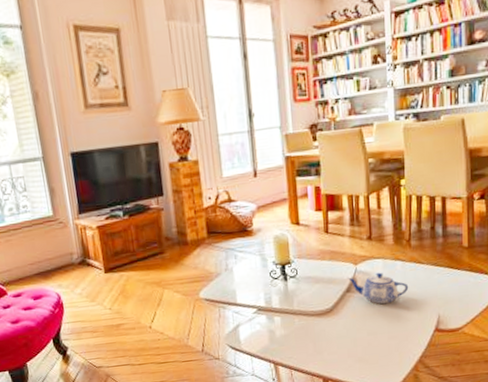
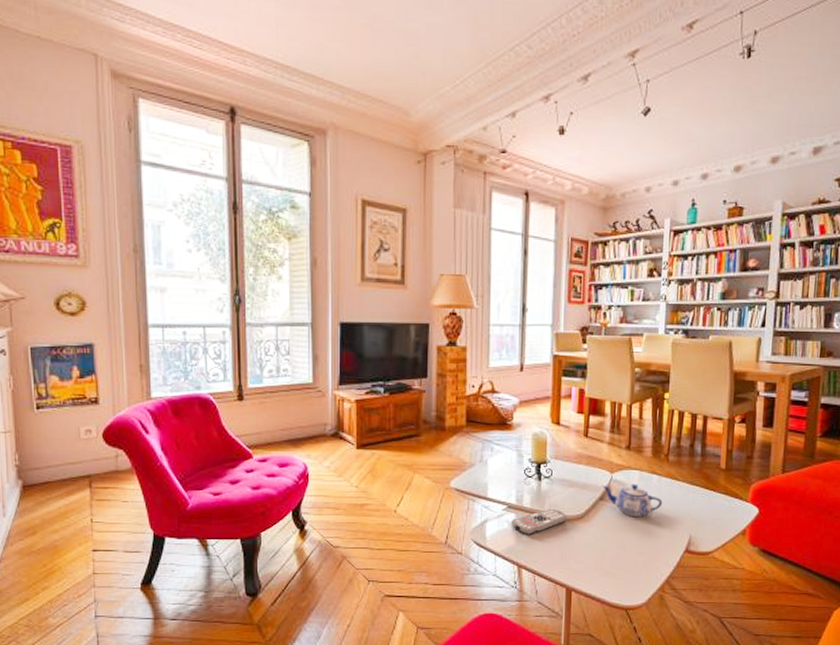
remote control: none [262,305,317,335] -> present [510,508,567,536]

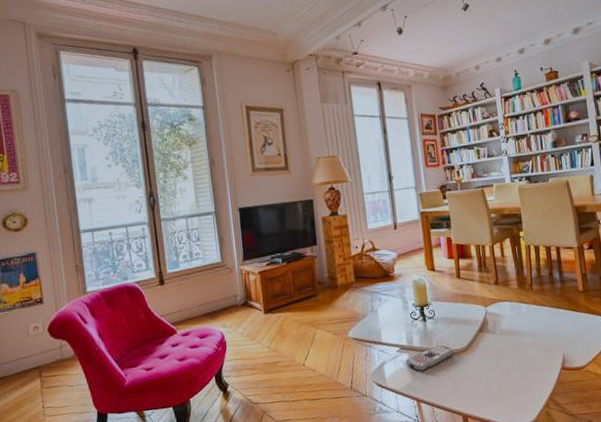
teapot: present [601,484,663,518] -> none [479,314,535,344]

